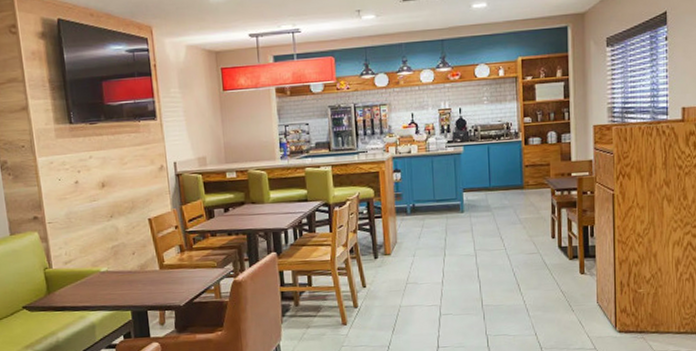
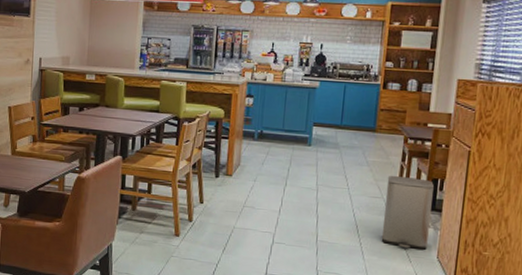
pedal bin: none [541,228,586,299] -> present [381,175,434,251]

